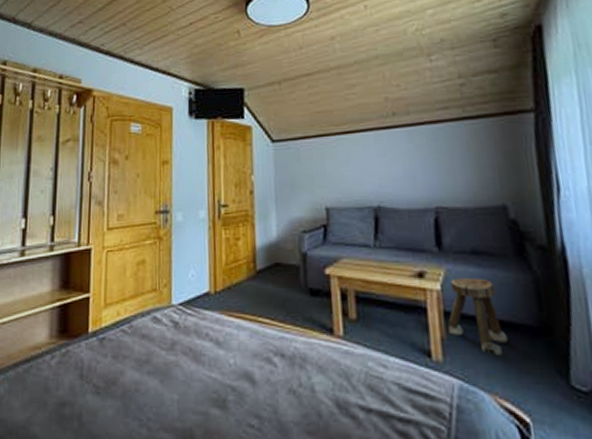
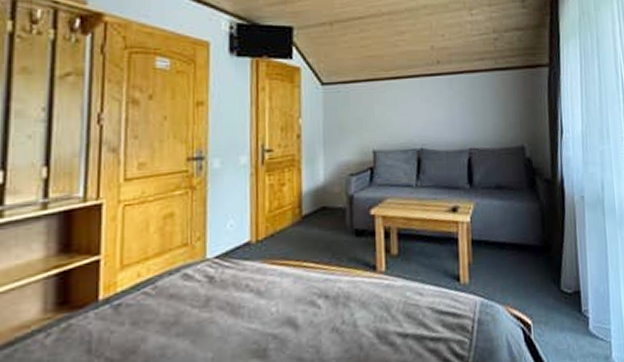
stool: present [448,278,508,355] -> none [474,209,519,273]

